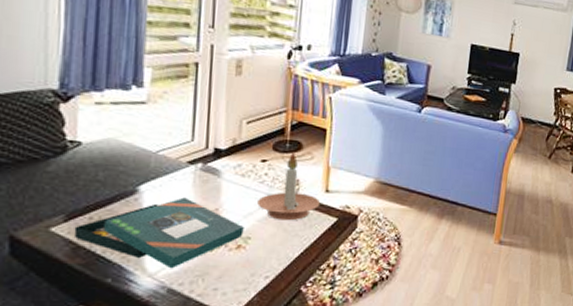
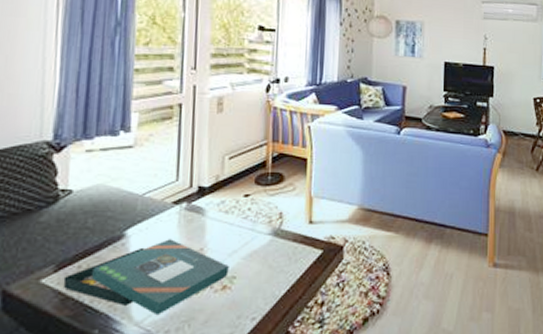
candle holder: present [257,152,321,221] -> none [242,184,305,256]

